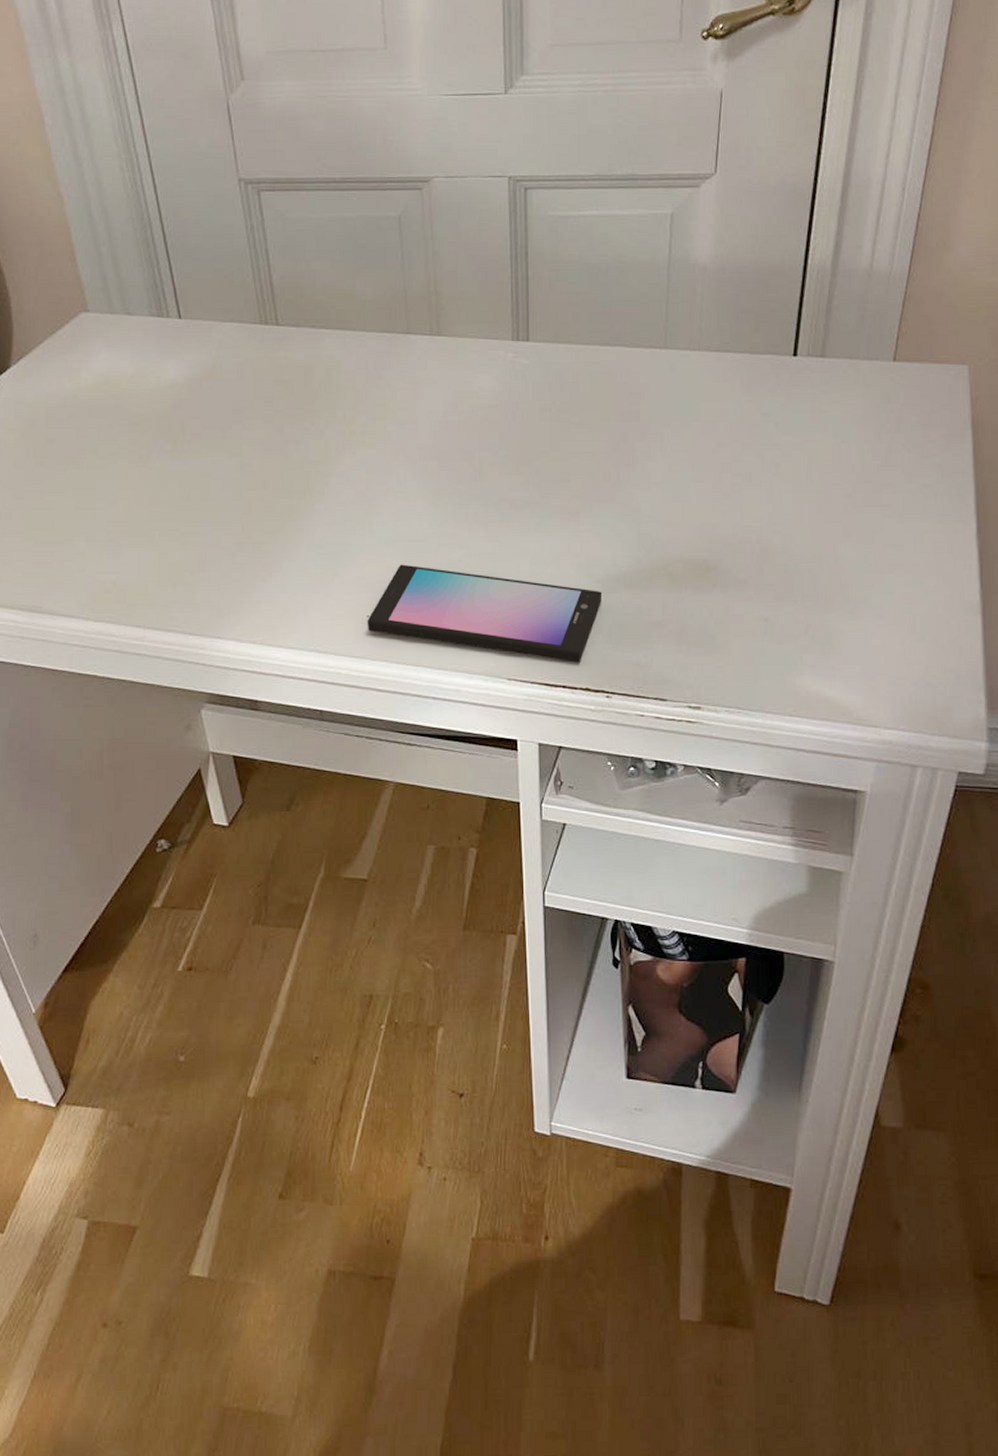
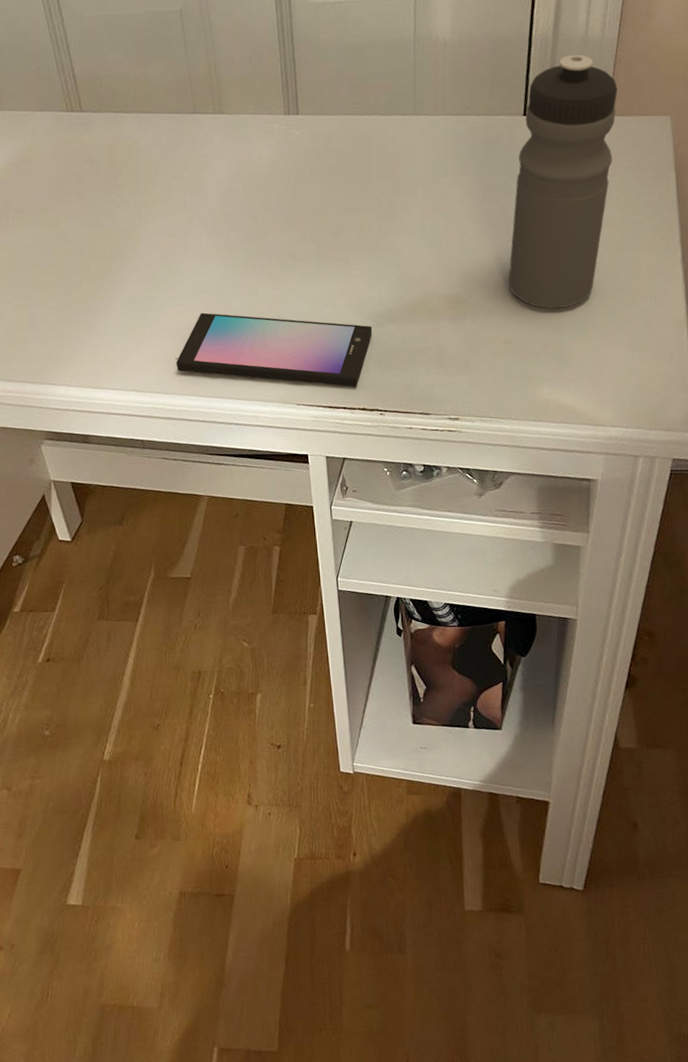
water bottle: none [767,288,906,584] -> present [508,54,618,309]

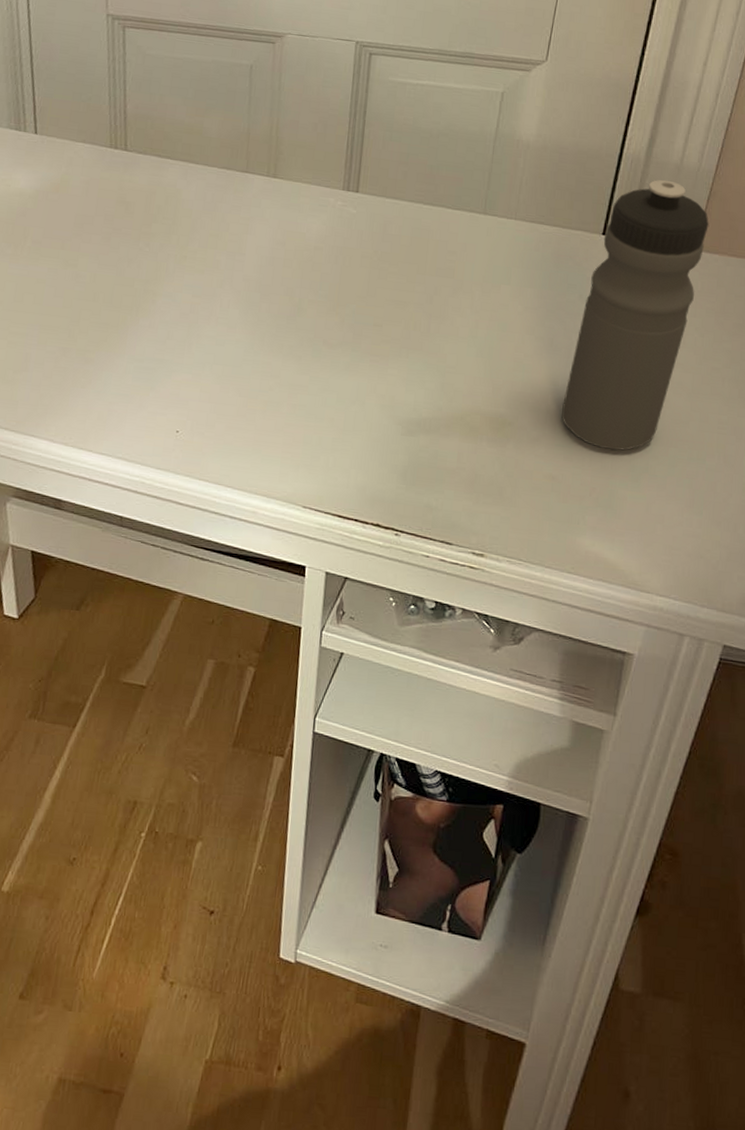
smartphone: present [176,312,373,388] -> none [175,386,402,499]

